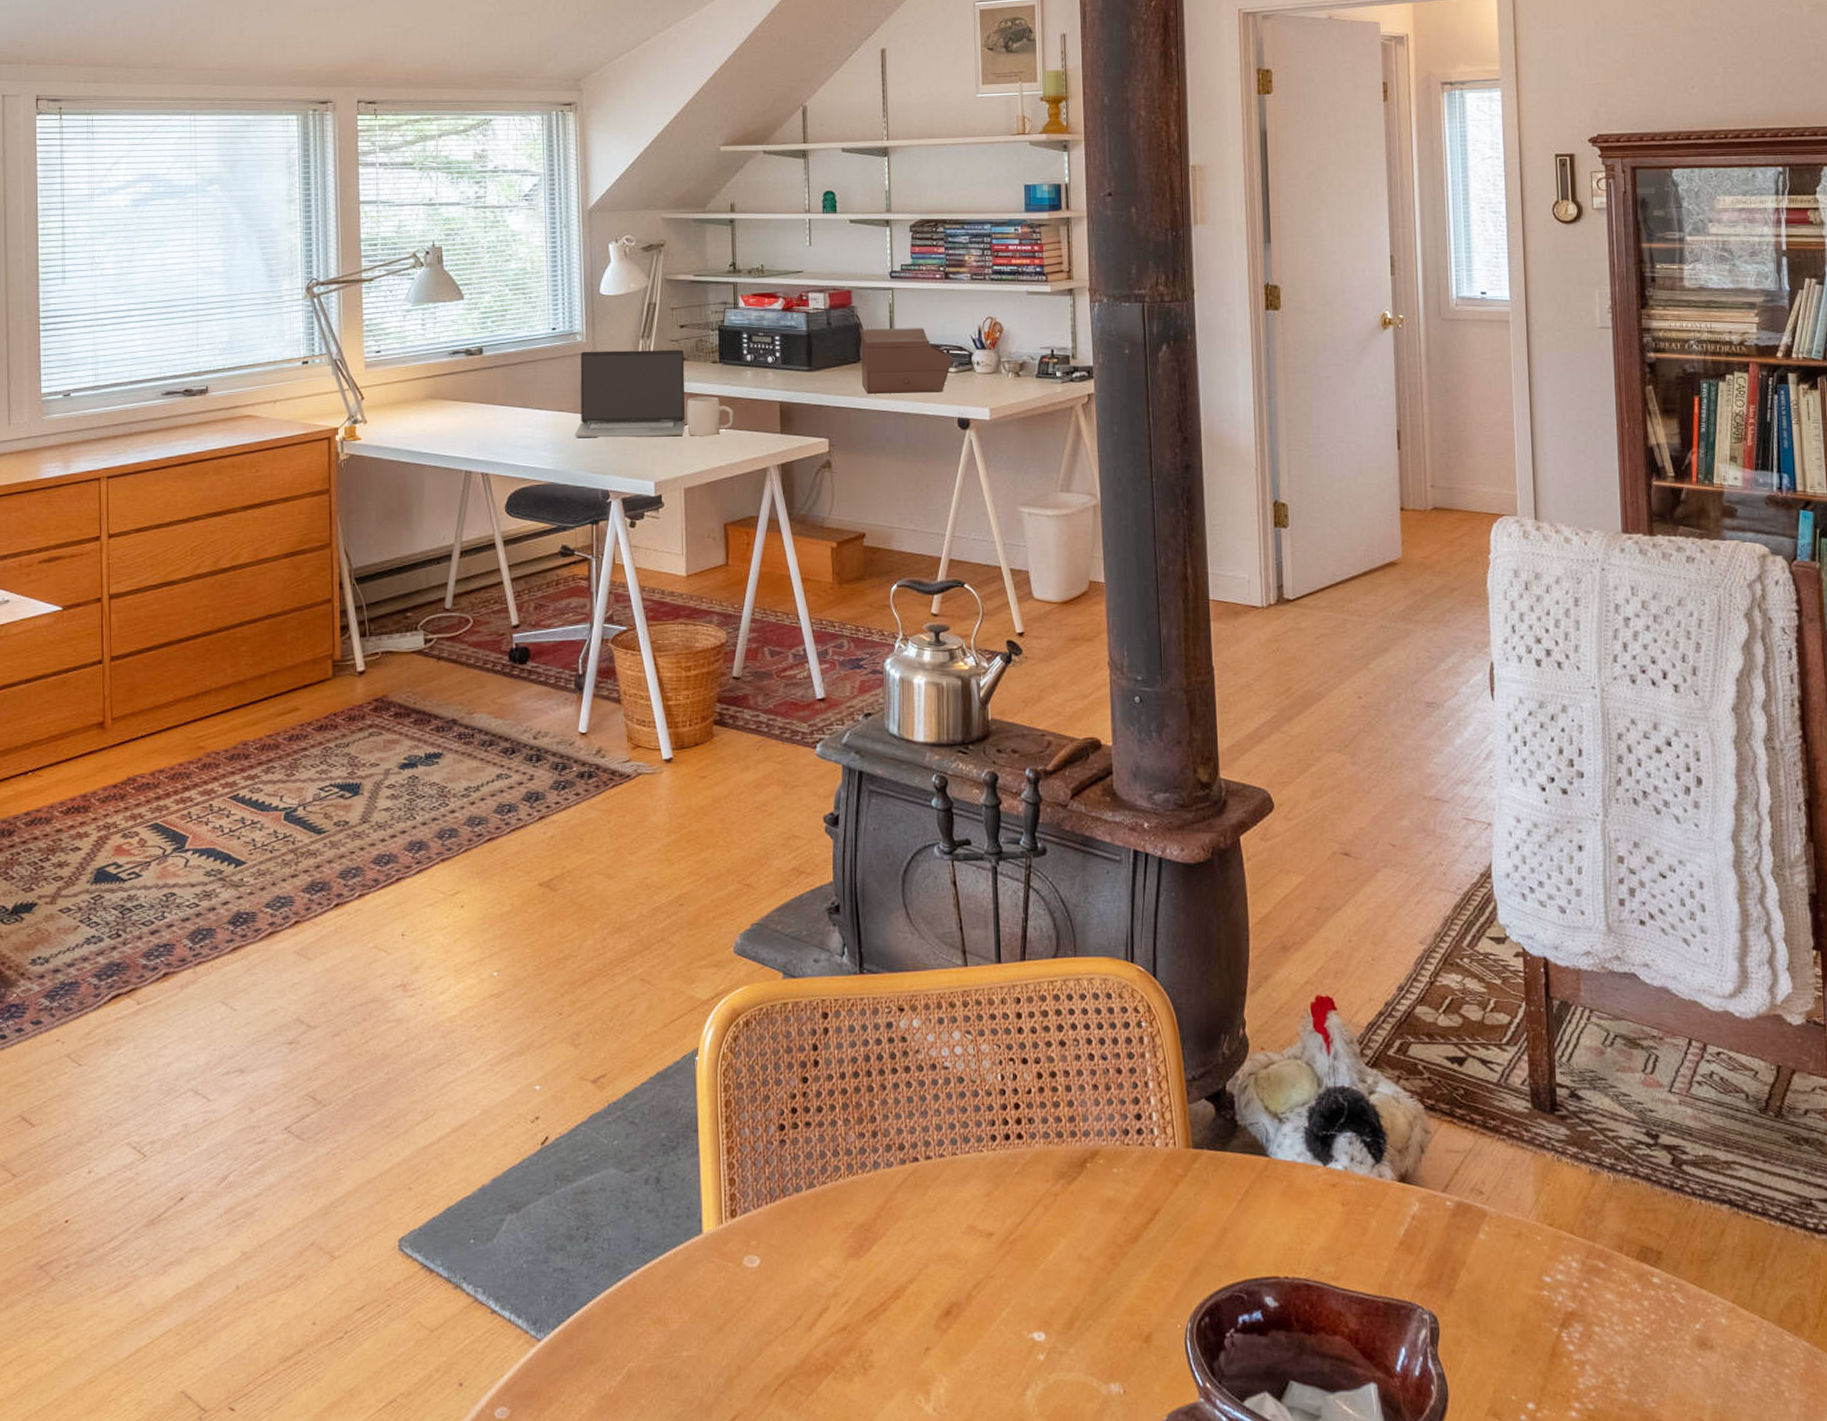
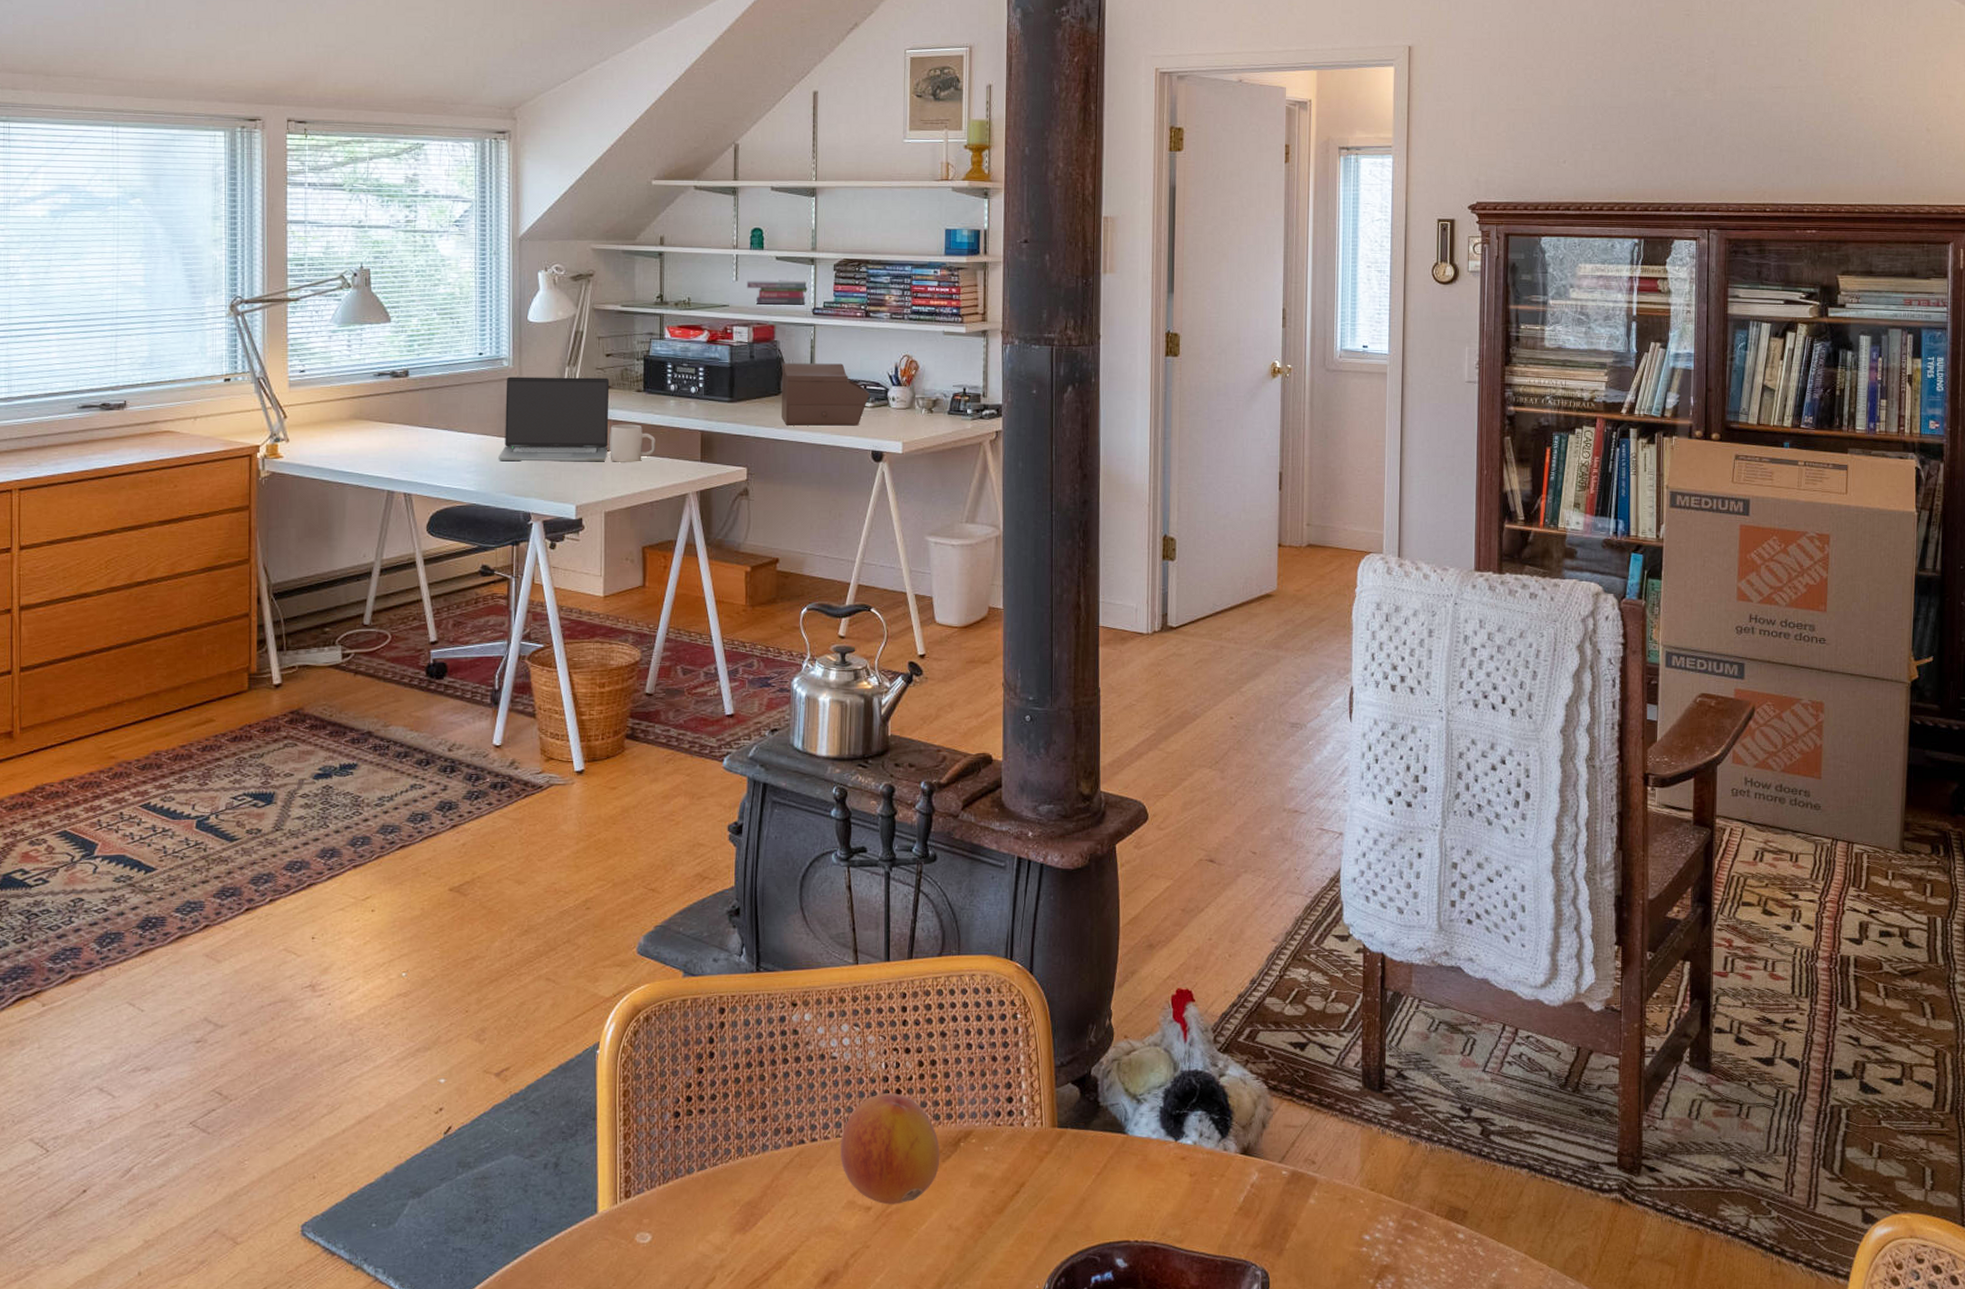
books: none [820,243,884,269] -> present [746,280,808,305]
fruit: none [957,1107,1066,1231] -> present [841,1093,940,1205]

